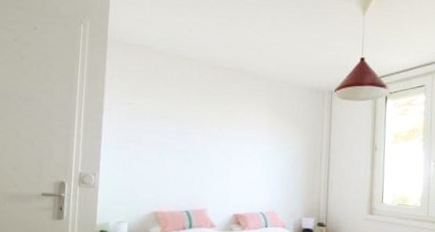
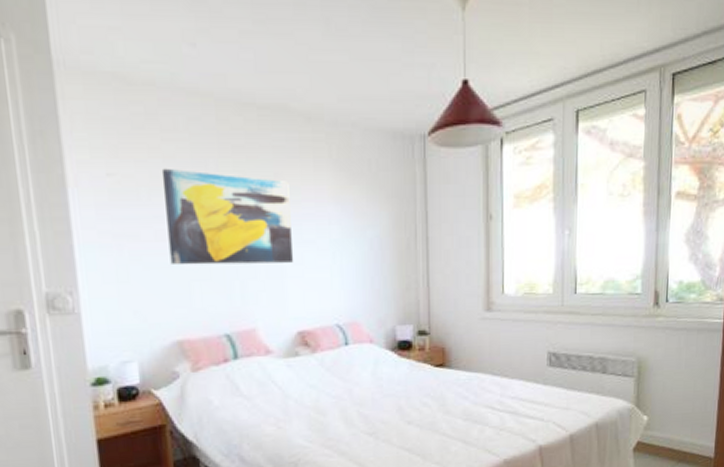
wall art: none [157,102,239,167] -> present [161,168,294,265]

